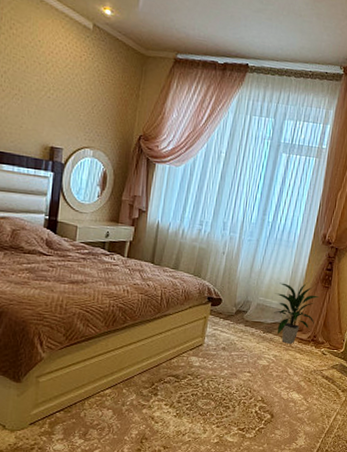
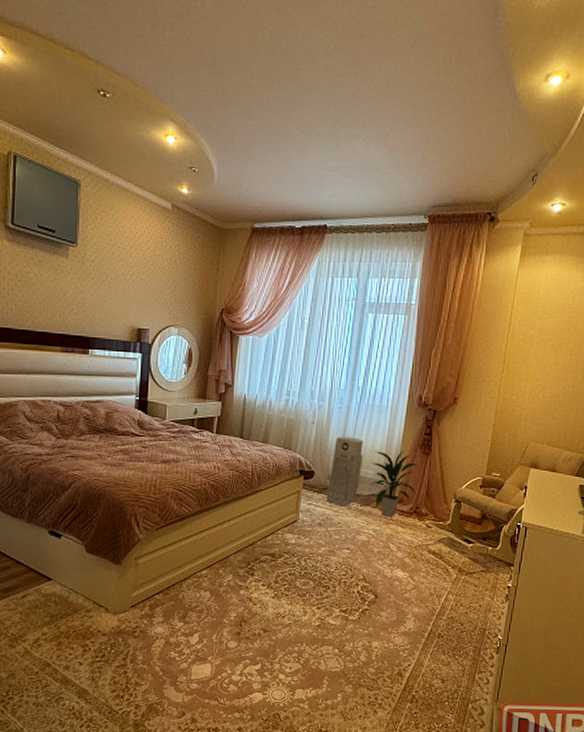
air purifier: none [231,267,270,333] -> present [326,437,363,506]

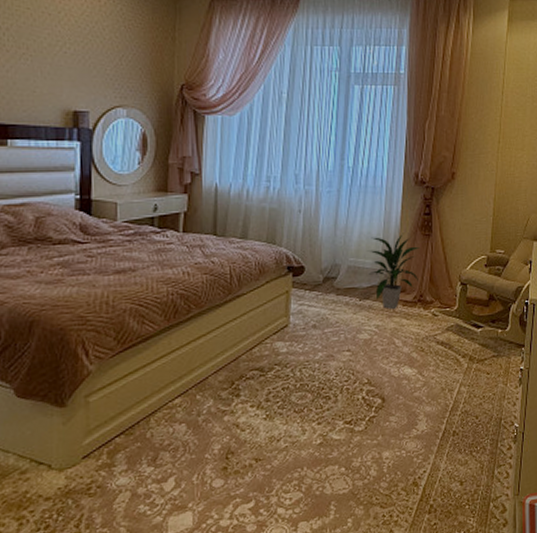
air purifier: present [326,437,363,506] -> none [320,224,358,303]

